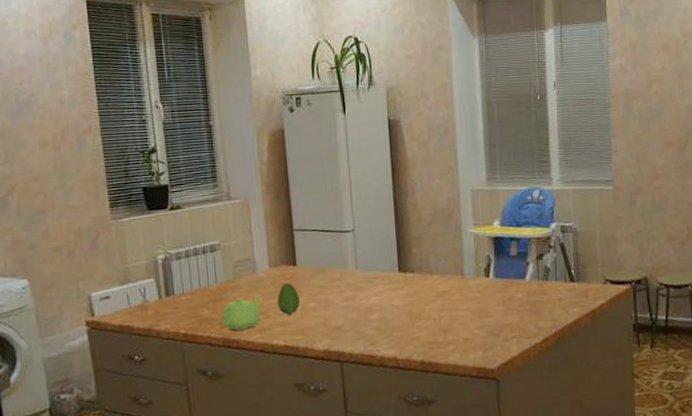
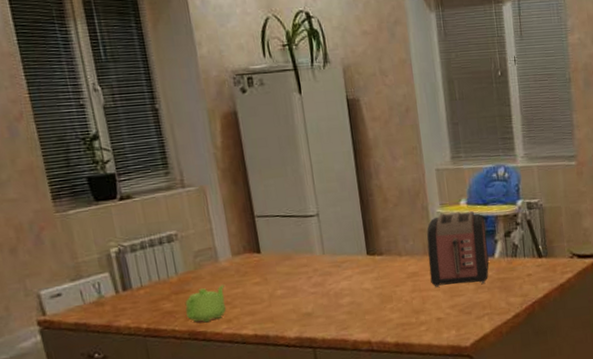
fruit: present [277,282,300,315] -> none [242,271,267,304]
toaster: none [458,232,520,307] -> present [426,211,489,287]

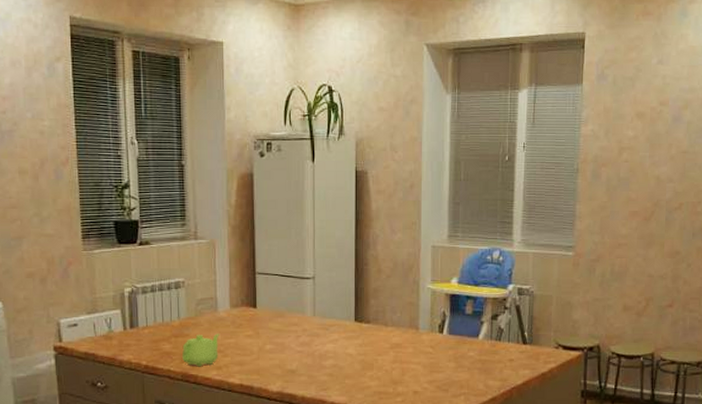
toaster: present [426,211,489,287] -> none [413,290,473,363]

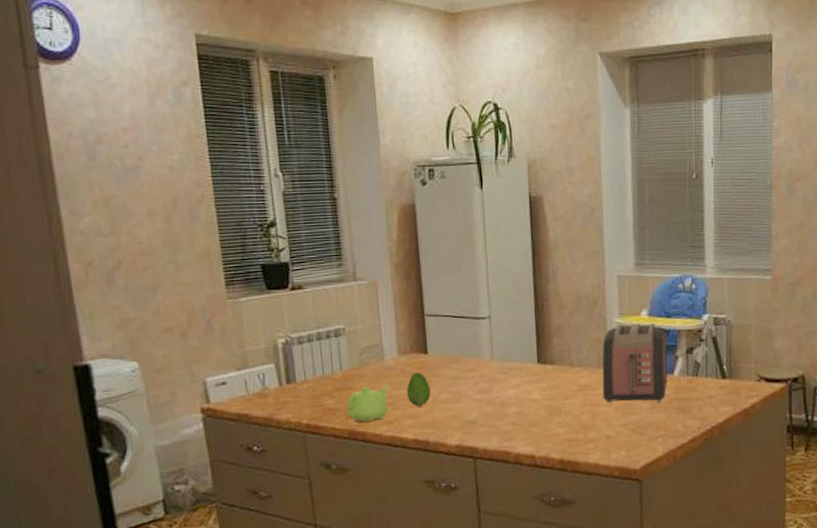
fruit: none [235,324,257,355] -> present [406,372,431,407]
toaster: none [413,290,473,363] -> present [602,323,667,403]

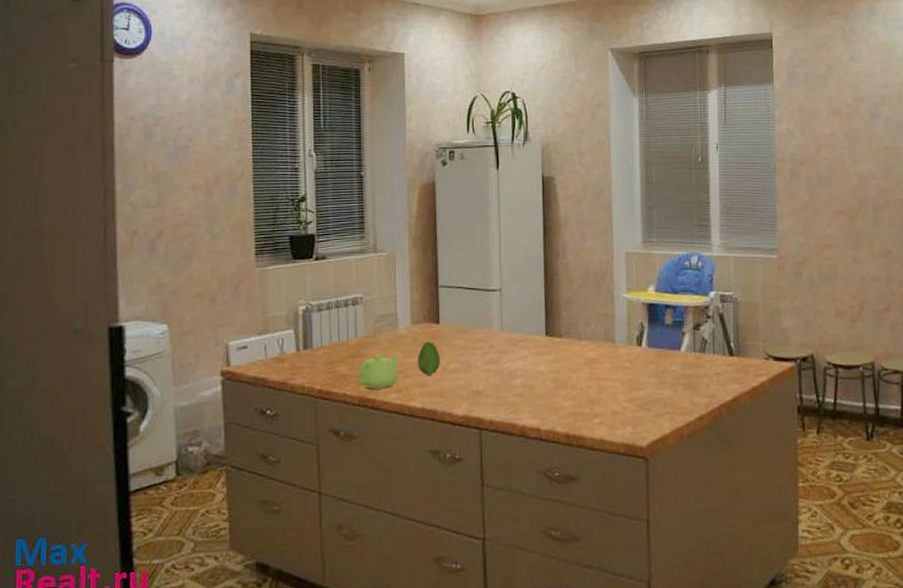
toaster: present [602,323,667,403] -> none [609,298,674,378]

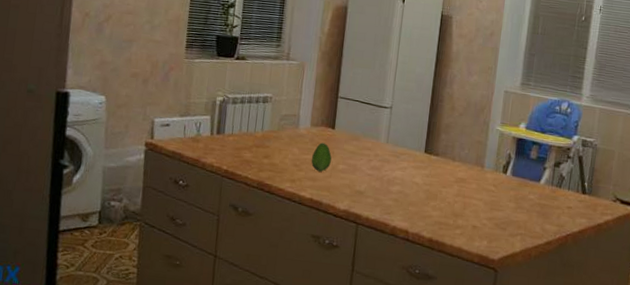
teapot: present [359,353,400,390] -> none [260,147,298,178]

